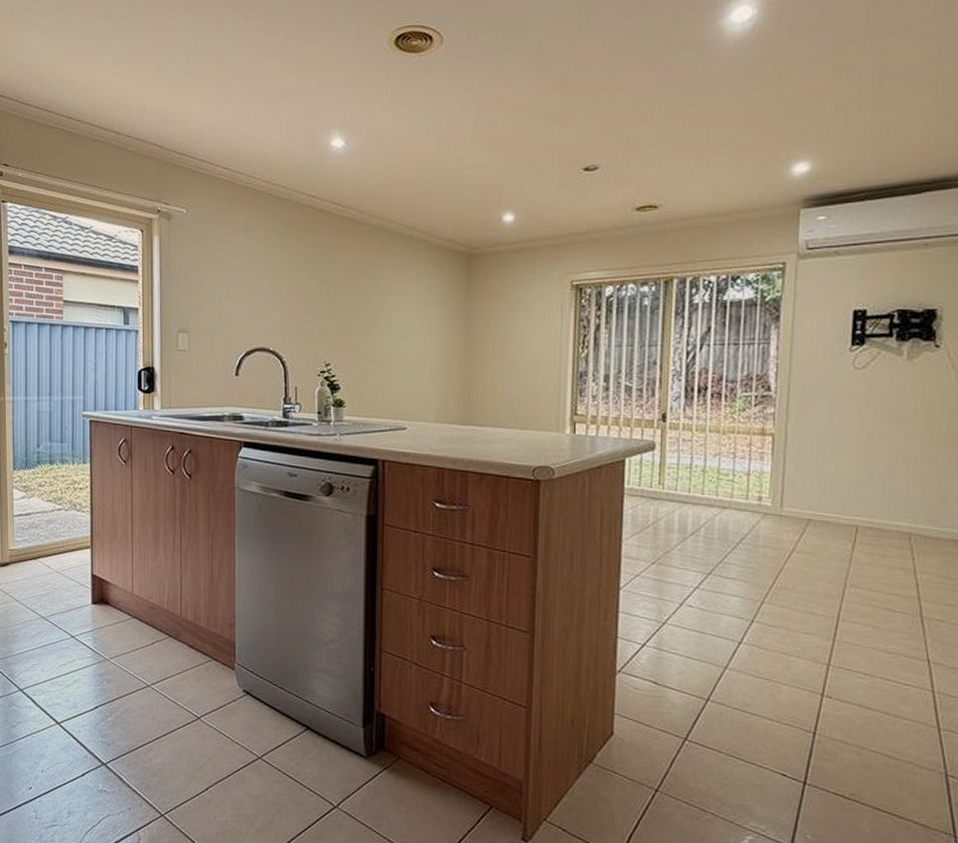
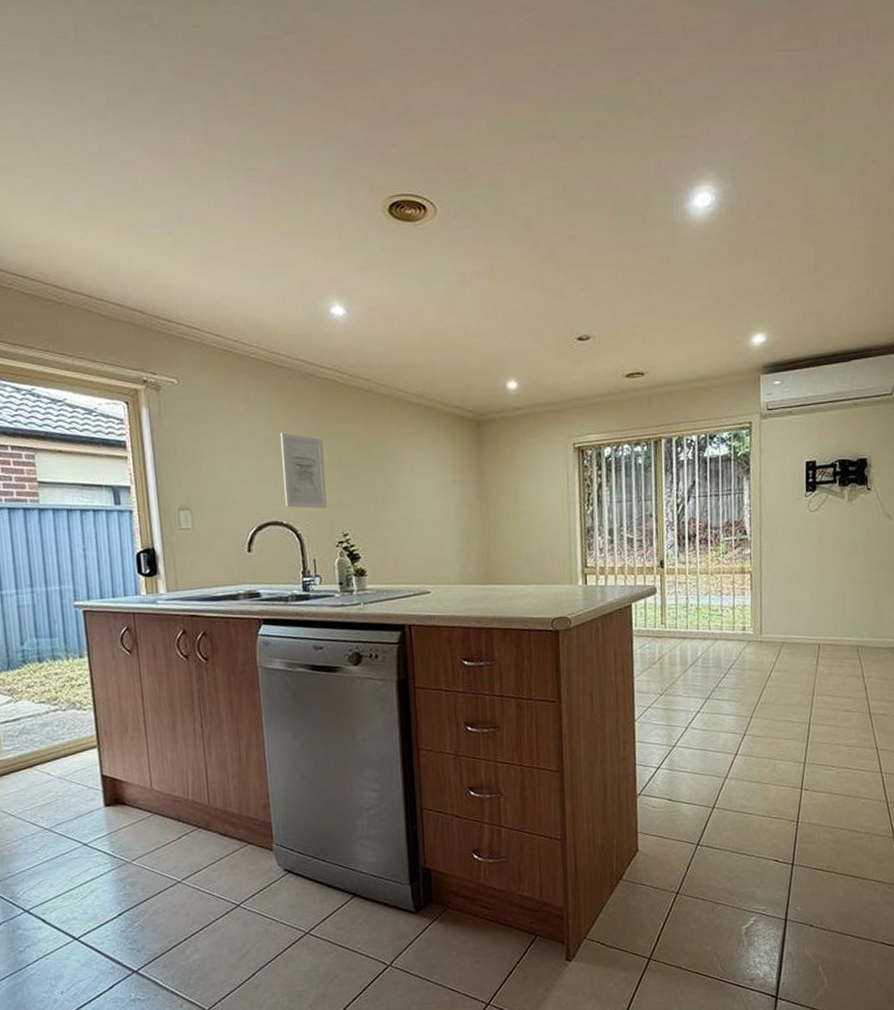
wall art: none [273,261,313,338] -> present [280,432,327,509]

